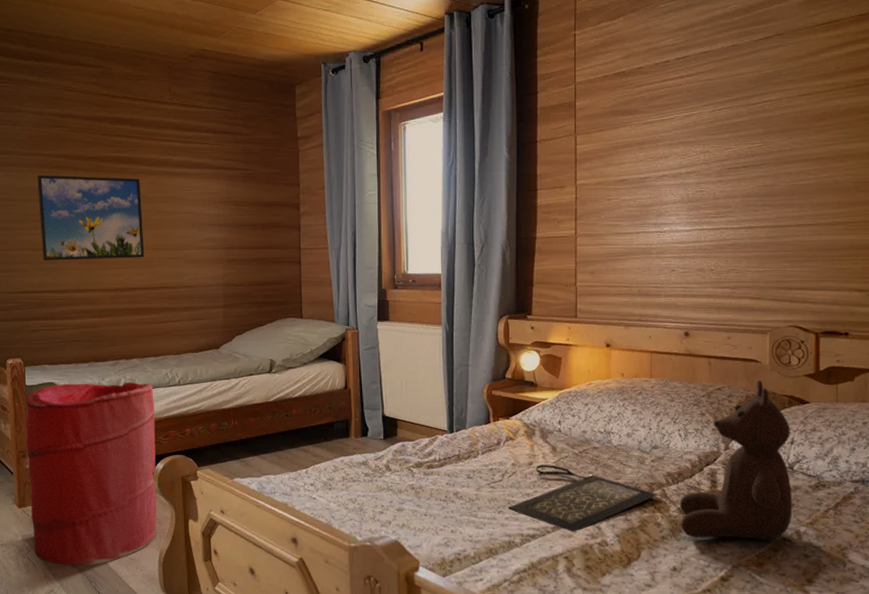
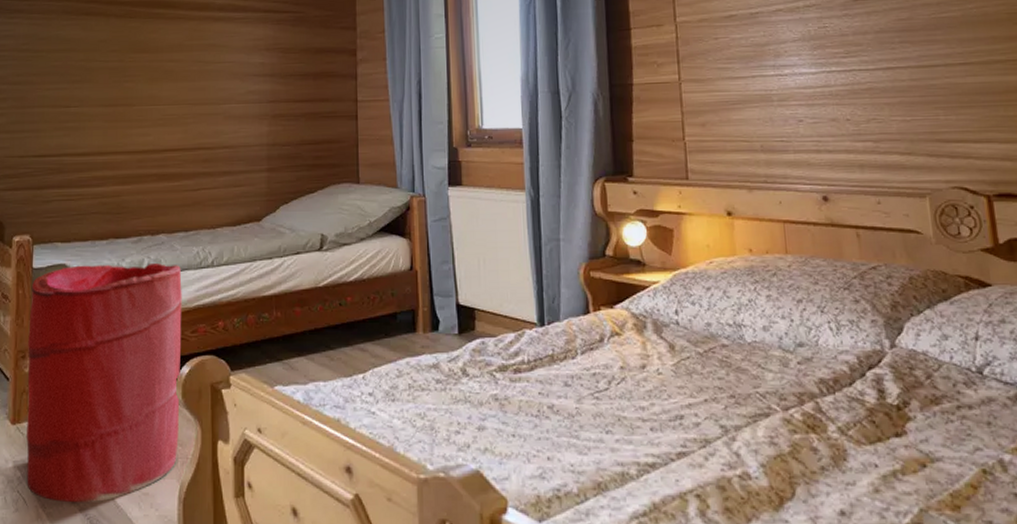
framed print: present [37,175,144,261] -> none [63,22,178,120]
clutch bag: present [508,465,658,532] -> none [619,368,811,460]
teddy bear: present [680,380,793,539] -> none [839,256,991,472]

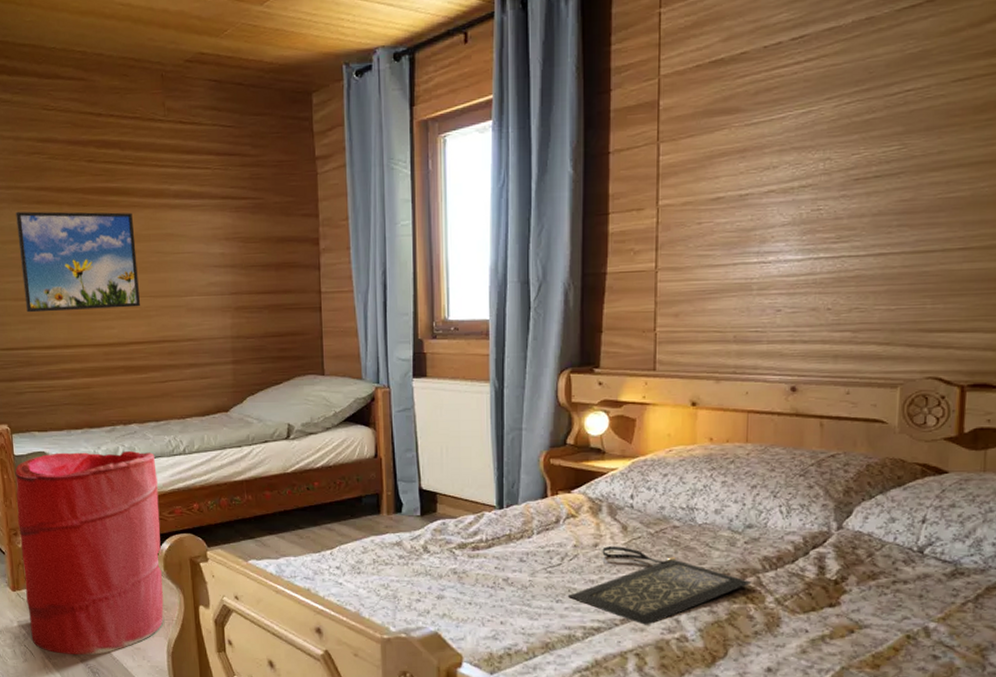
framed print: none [63,22,178,120] -> present [16,211,140,313]
clutch bag: none [619,368,811,460] -> present [568,546,752,625]

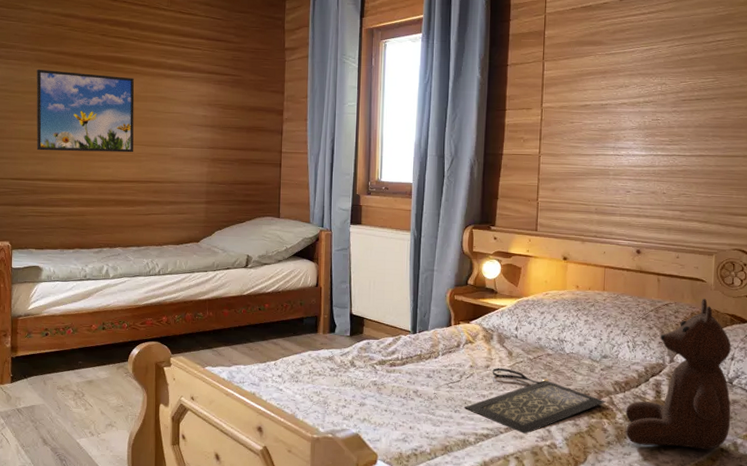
laundry hamper: present [15,450,164,655] -> none [8,267,134,444]
teddy bear: none [778,444,922,637] -> present [625,298,731,449]

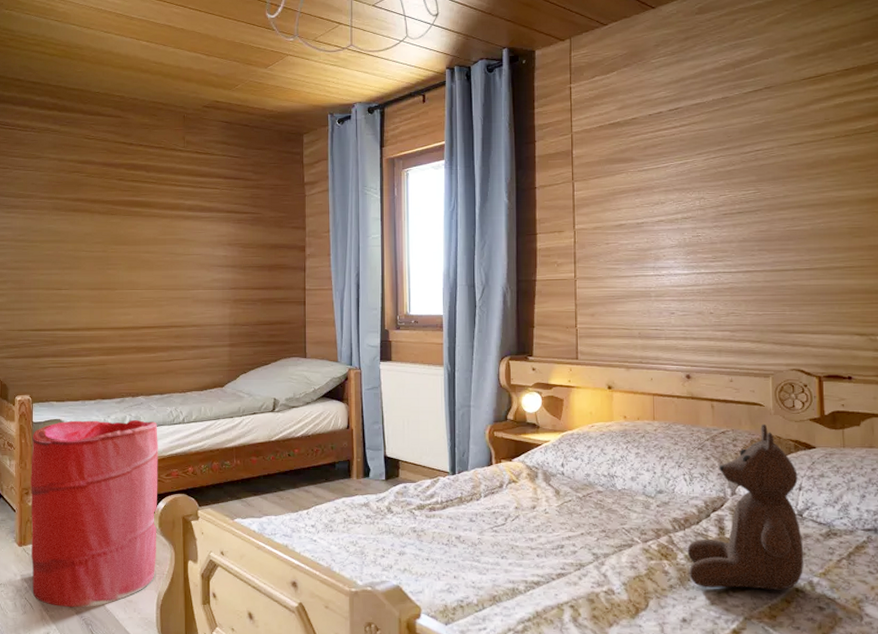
laundry hamper: none [8,267,134,444] -> present [31,419,158,607]
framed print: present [36,70,135,153] -> none [54,217,153,300]
clutch bag: present [465,368,606,434] -> none [512,508,665,579]

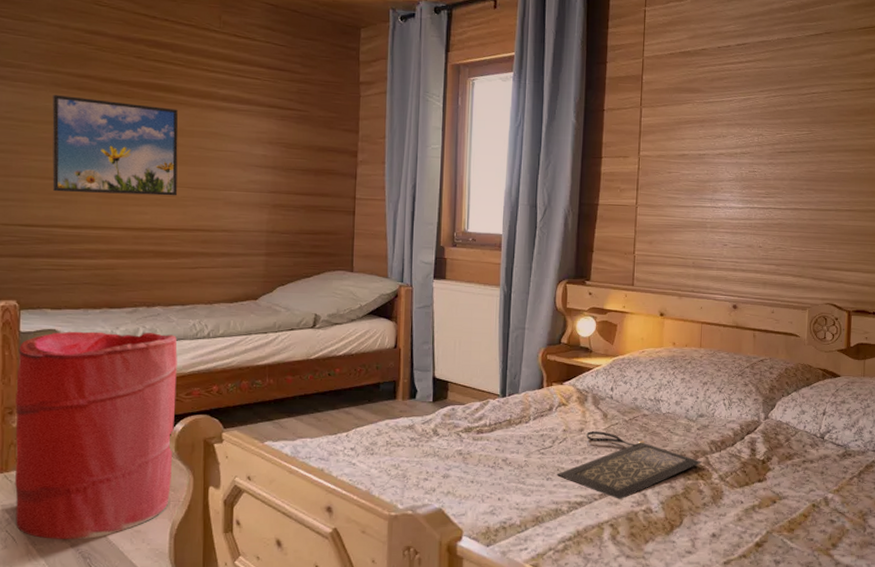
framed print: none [54,217,153,300] -> present [52,95,179,196]
clutch bag: none [512,508,665,579] -> present [557,431,702,499]
teddy bear: present [687,423,804,590] -> none [721,353,823,506]

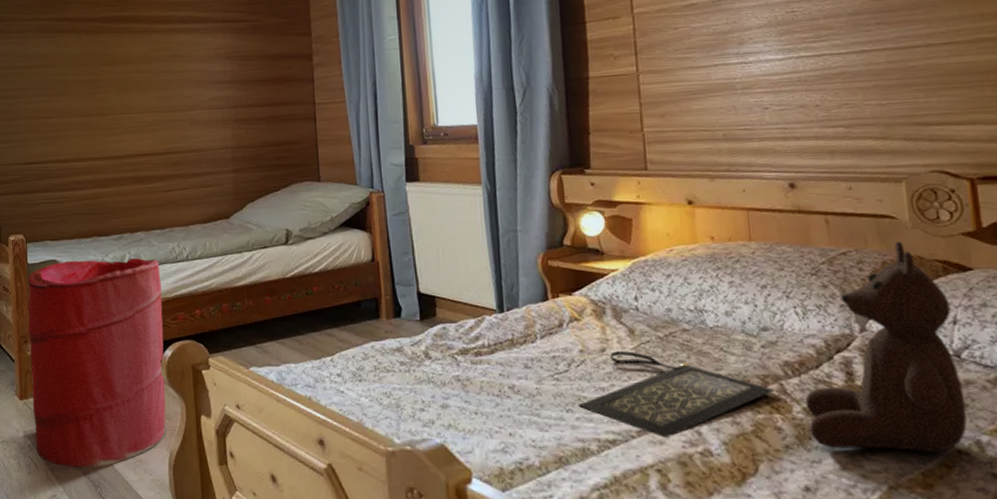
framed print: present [52,95,179,196] -> none [39,37,148,130]
teddy bear: none [721,353,823,506] -> present [805,240,968,452]

